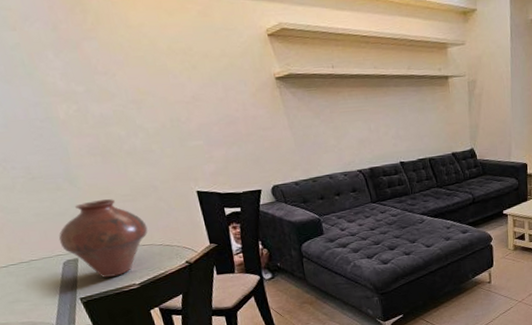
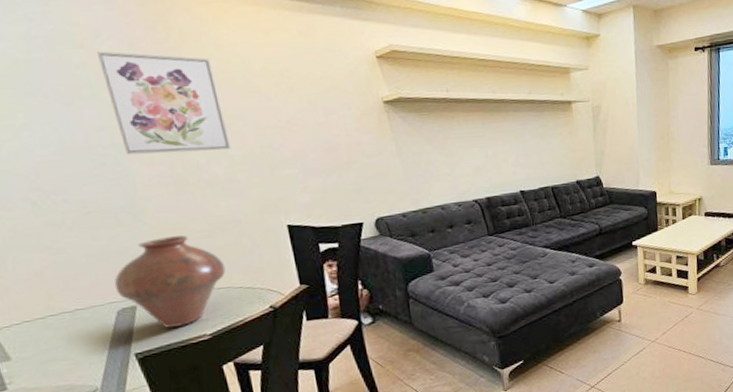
wall art: none [27,33,146,128] -> present [97,51,231,155]

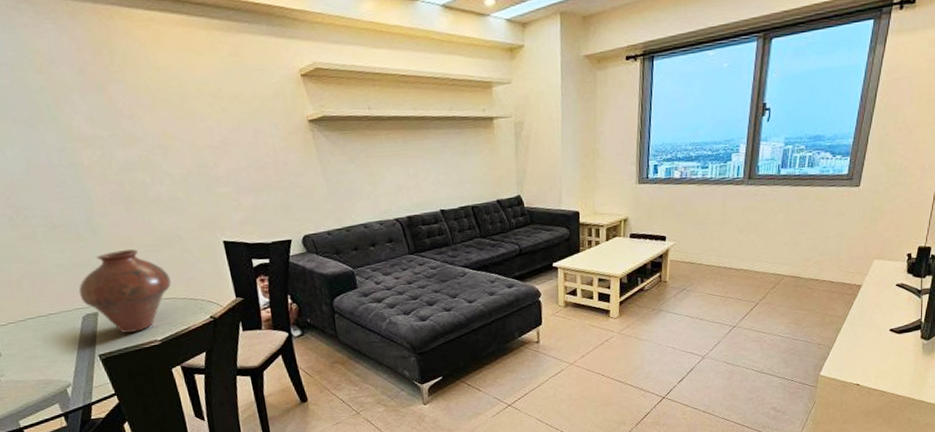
wall art: present [97,51,231,155] -> none [53,76,172,174]

